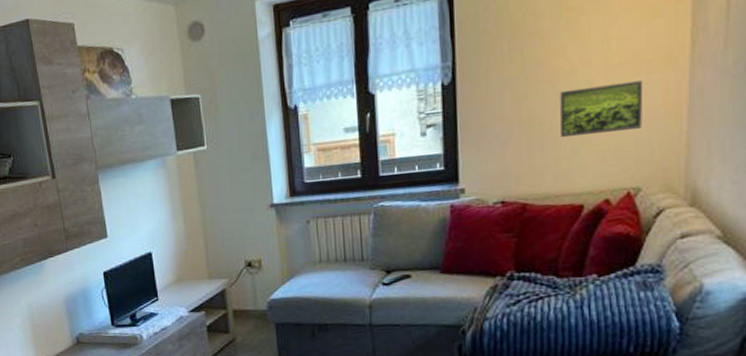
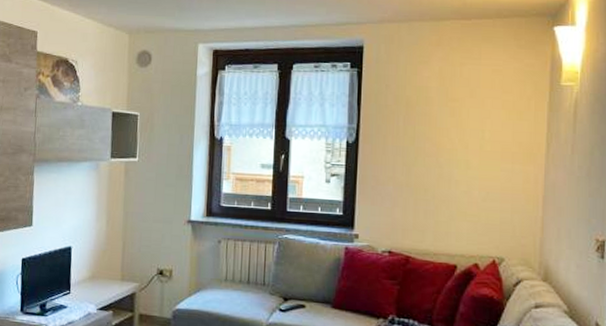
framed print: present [559,80,643,138] -> none [440,165,509,208]

